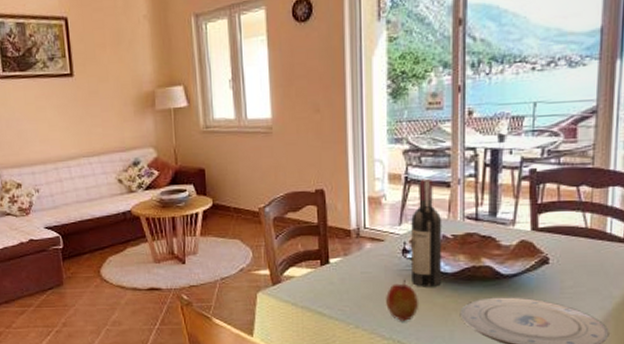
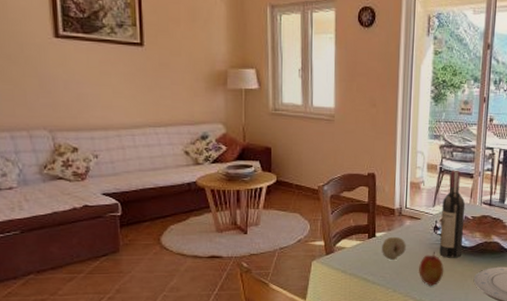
fruit: none [337,262,368,291] -> present [381,236,406,261]

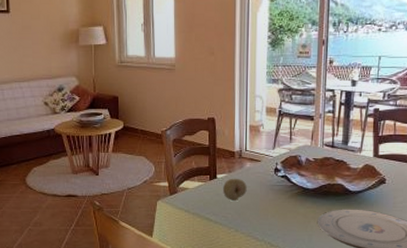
apple: present [418,251,444,286] -> none [259,193,286,226]
wine bottle: present [439,170,466,258] -> none [281,112,307,200]

